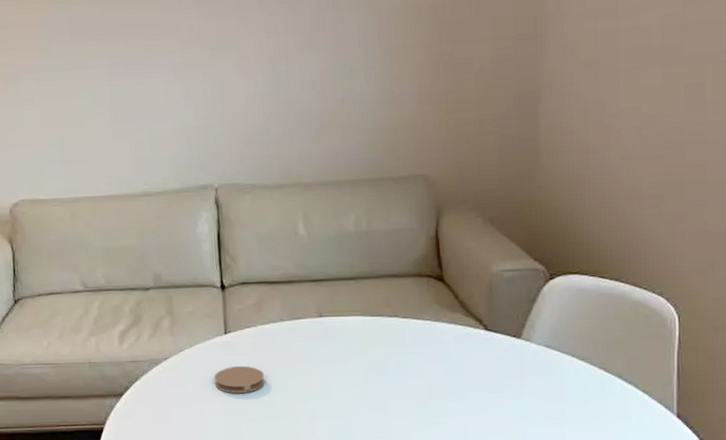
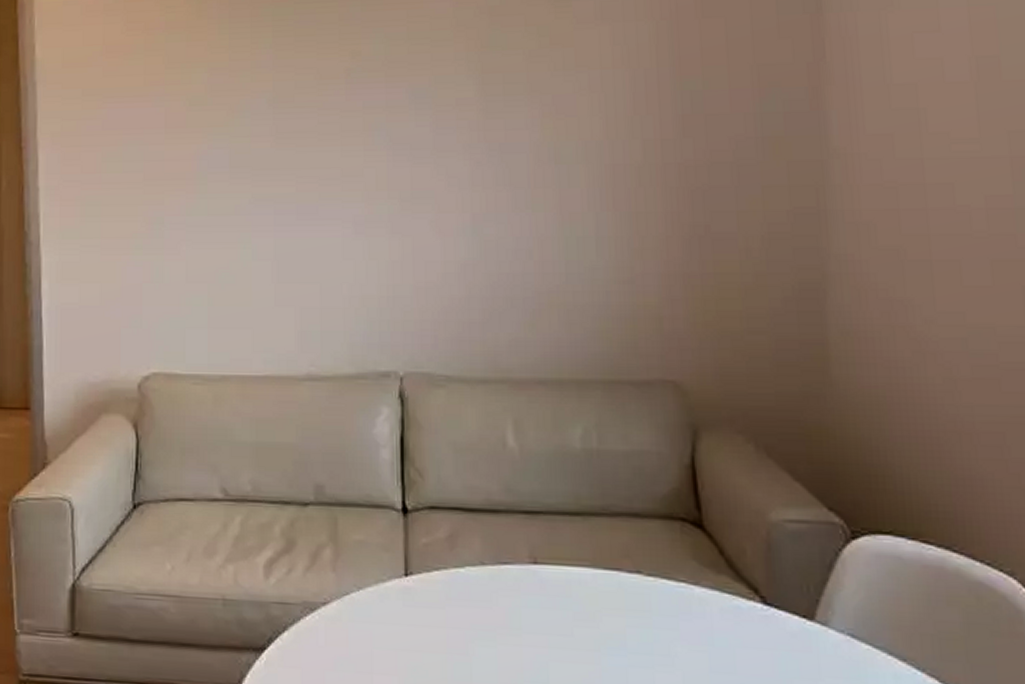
coaster: present [214,365,265,393] -> none [388,622,458,663]

